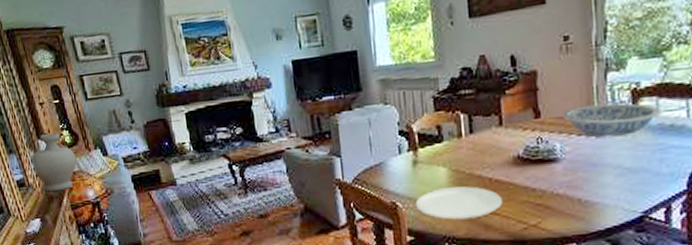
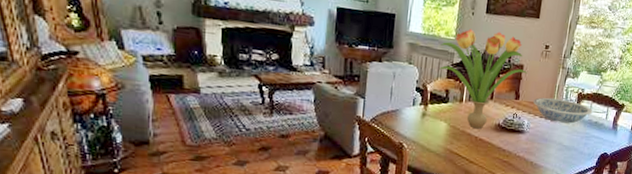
decorative vase: present [30,133,78,192] -> none [18,10,85,74]
plate: present [415,186,503,220] -> none [417,138,482,165]
flower arrangement: none [419,36,546,168] -> present [439,29,528,129]

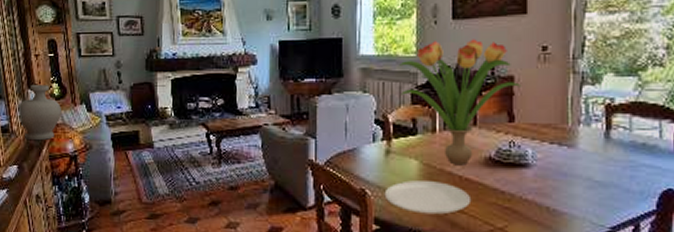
decorative vase: none [18,10,85,74] -> present [17,85,62,141]
plate: none [417,138,482,165] -> present [384,180,472,215]
ceramic bowl: present [532,97,592,124] -> none [535,115,633,149]

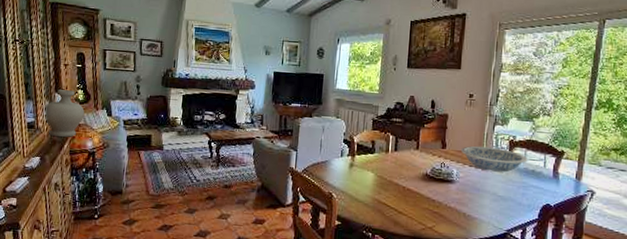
plate: present [384,180,472,215] -> none [346,188,411,216]
flower arrangement: present [399,39,522,166] -> none [365,83,453,179]
ceramic bowl: none [535,115,633,149] -> present [460,145,527,173]

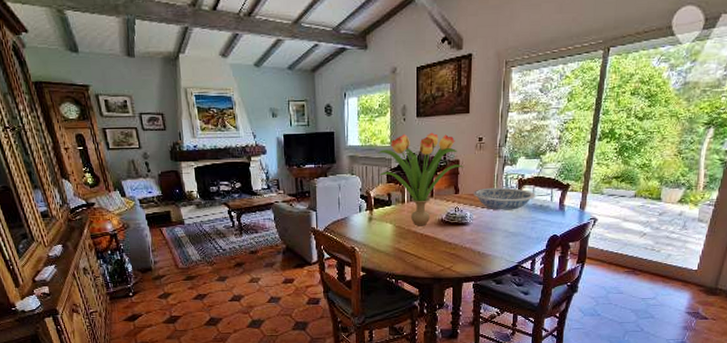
decorative vase: present [43,90,85,138] -> none [54,175,98,223]
flower arrangement: none [365,83,453,179] -> present [378,132,464,226]

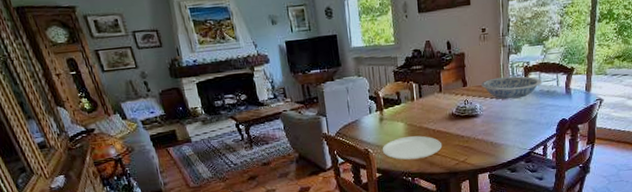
plate: none [368,238,429,262] -> present [382,135,443,160]
flower arrangement: present [378,132,464,226] -> none [383,27,470,122]

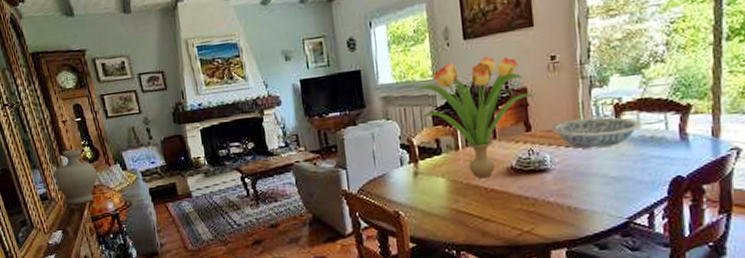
decorative vase: none [50,101,98,152] -> present [53,149,98,205]
plate: present [382,135,443,160] -> none [417,195,499,228]
flower arrangement: none [383,27,470,122] -> present [418,56,535,178]

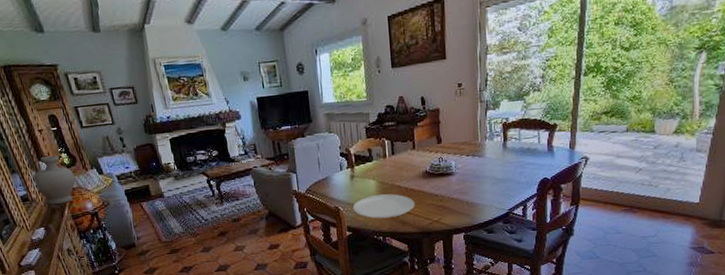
plate: none [417,195,499,228] -> present [352,194,415,219]
flower arrangement: present [418,56,535,178] -> none [355,82,445,180]
ceramic bowl: present [550,117,641,149] -> none [456,132,521,157]

